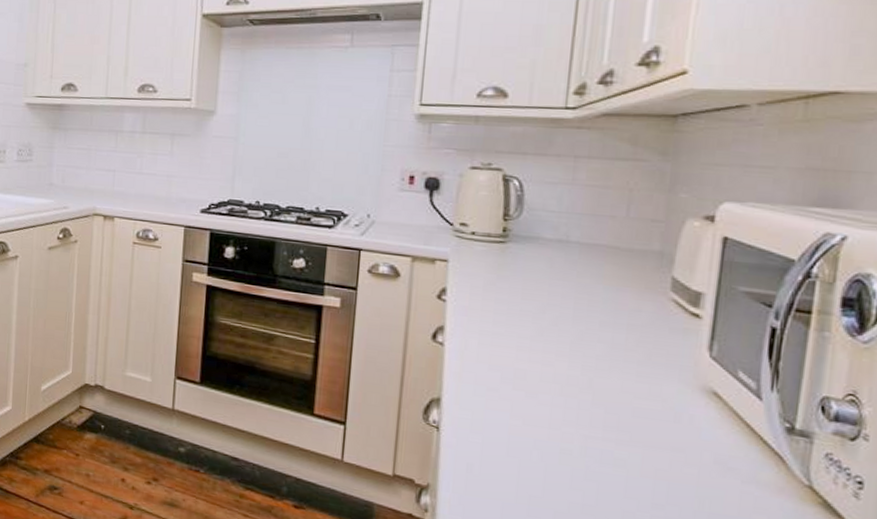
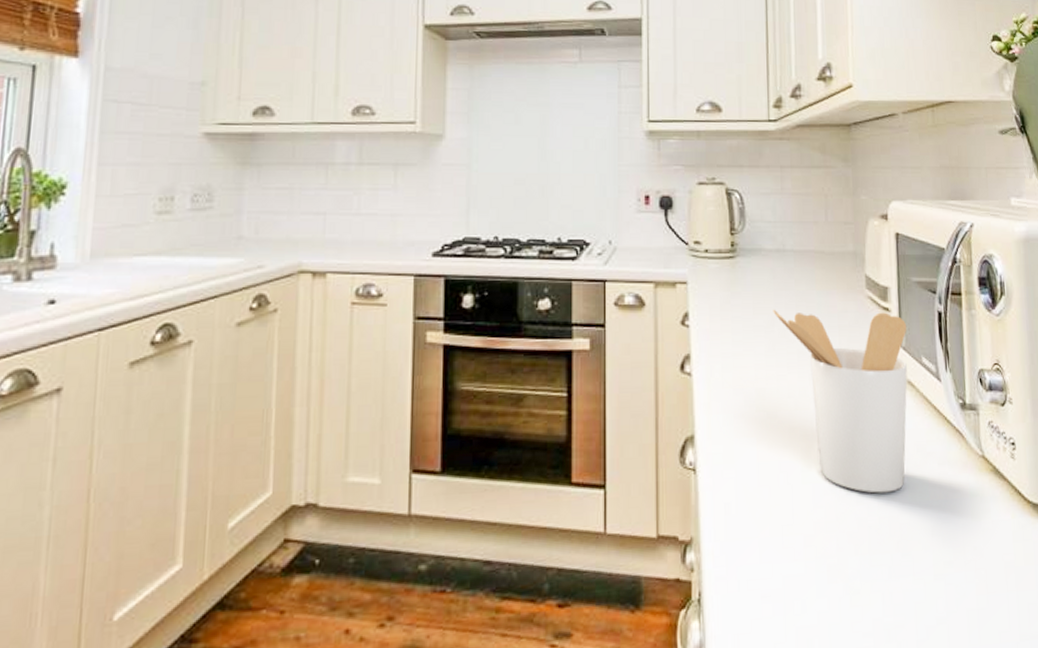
utensil holder: none [545,297,723,496] -> present [773,309,908,494]

